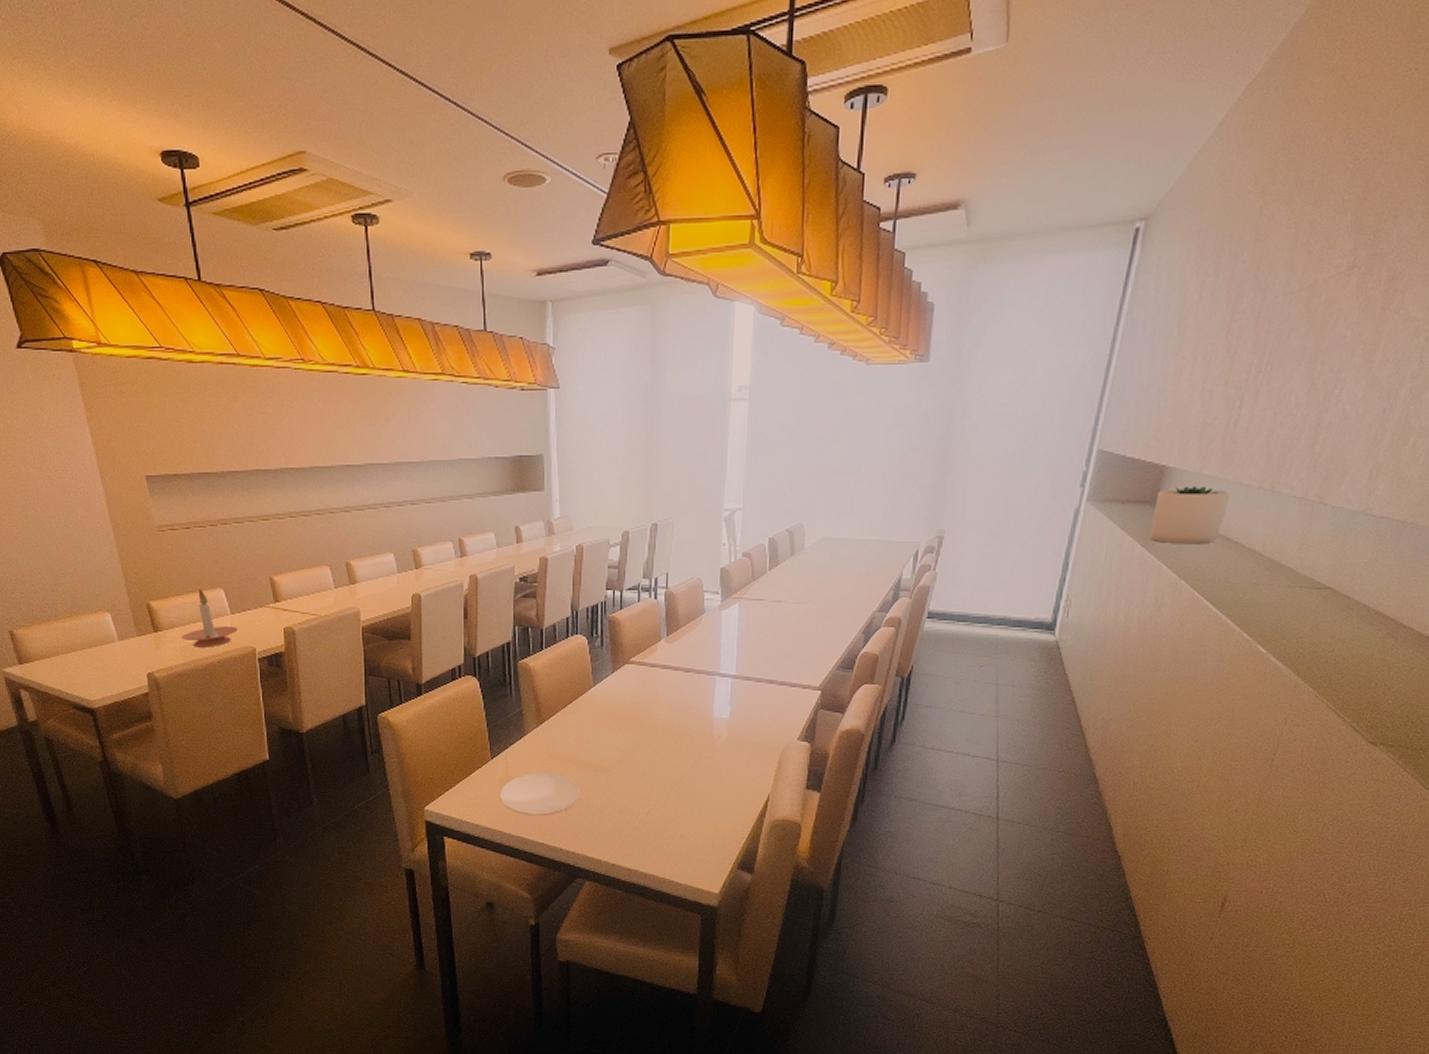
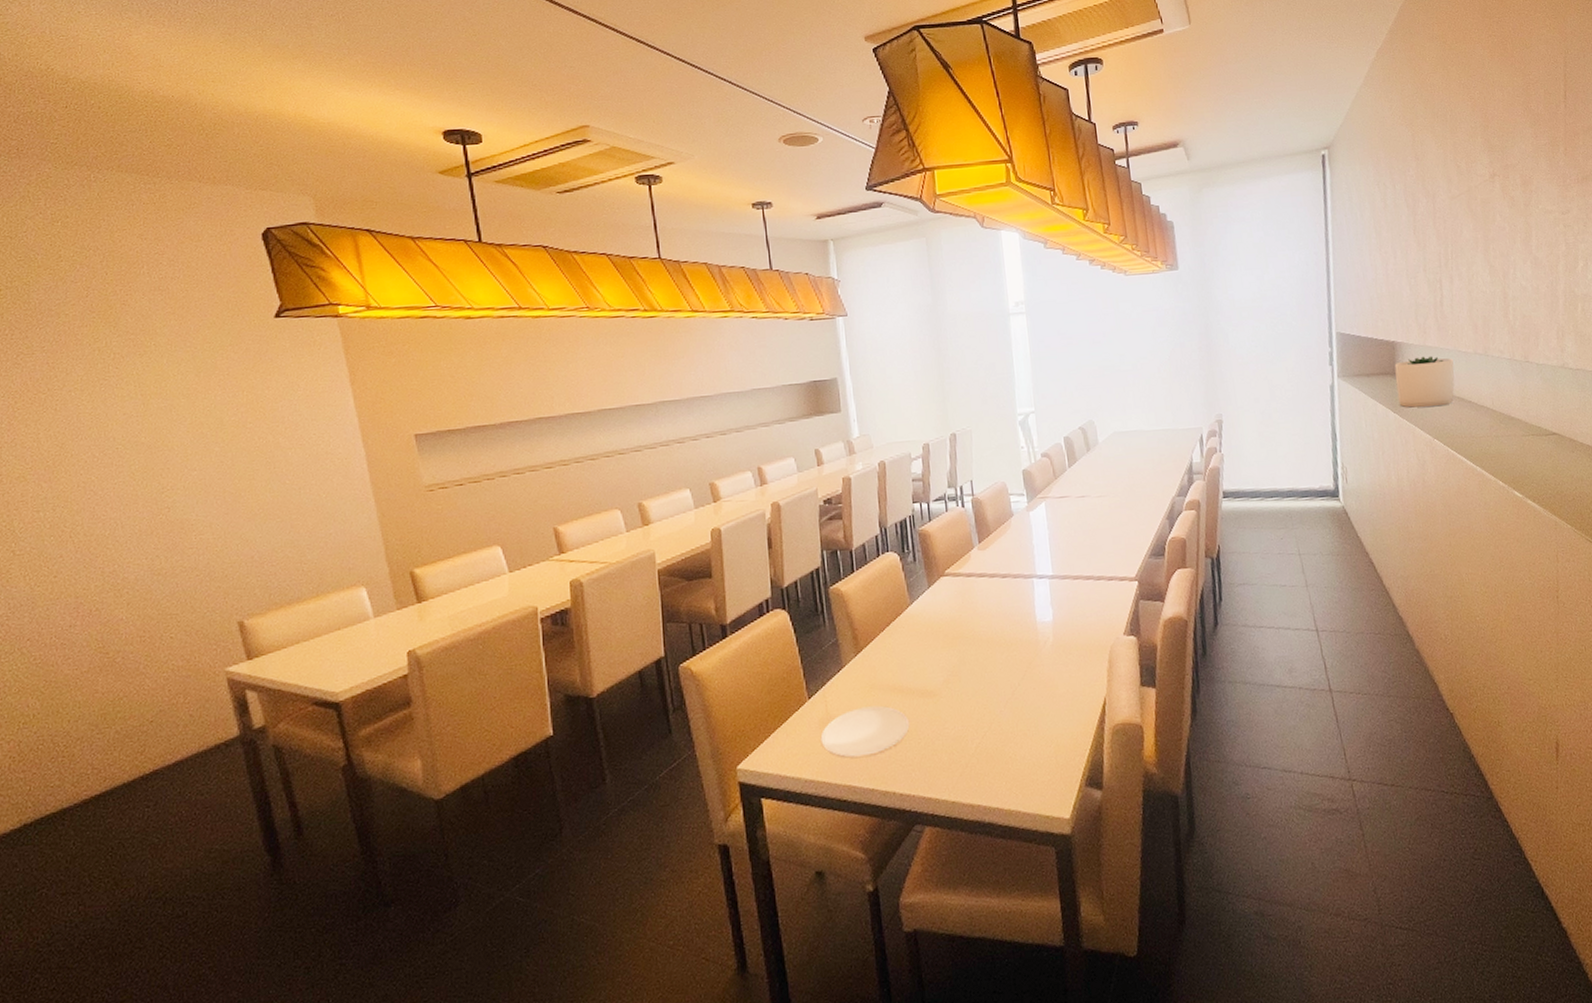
candle holder: present [182,589,238,647] -> none [450,548,517,615]

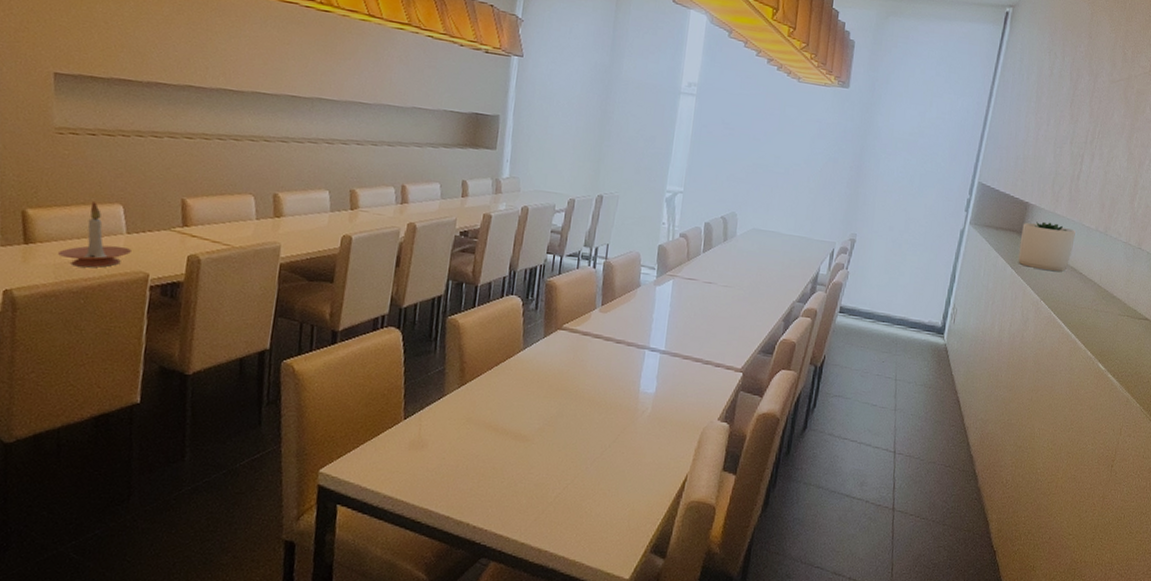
candle holder: none [450,548,517,615] -> present [58,202,131,268]
plate: present [820,705,910,759] -> none [407,437,498,486]

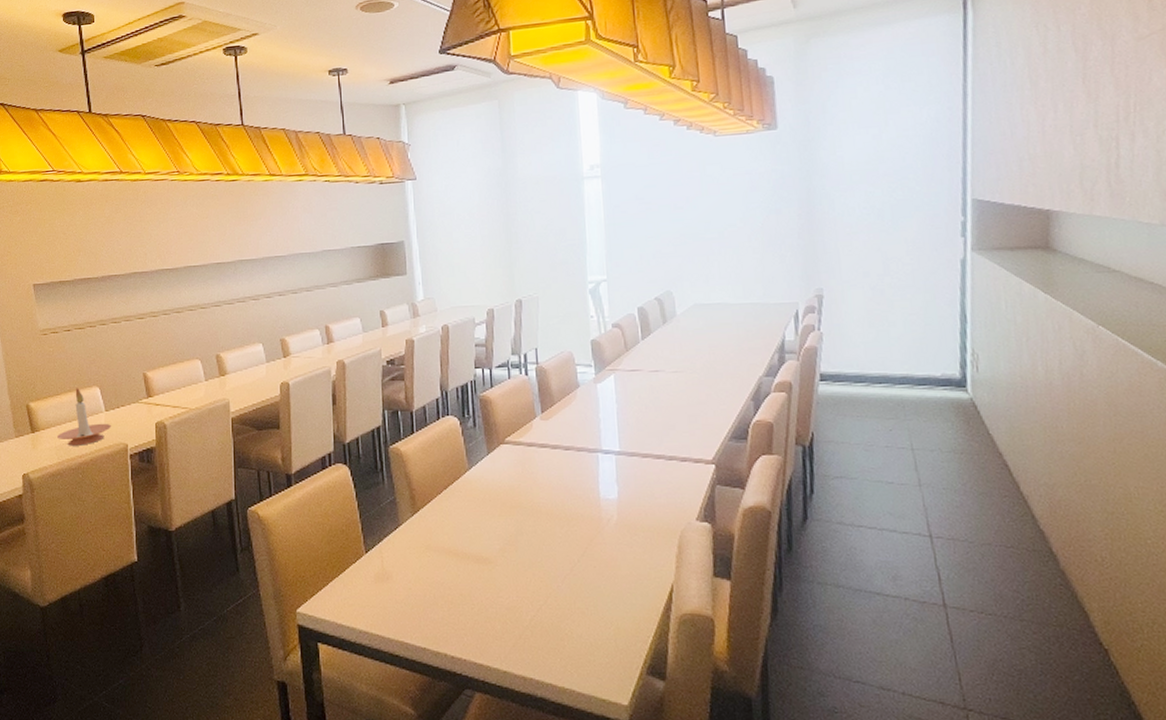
planter: present [1018,221,1077,272] -> none [1048,227,1132,288]

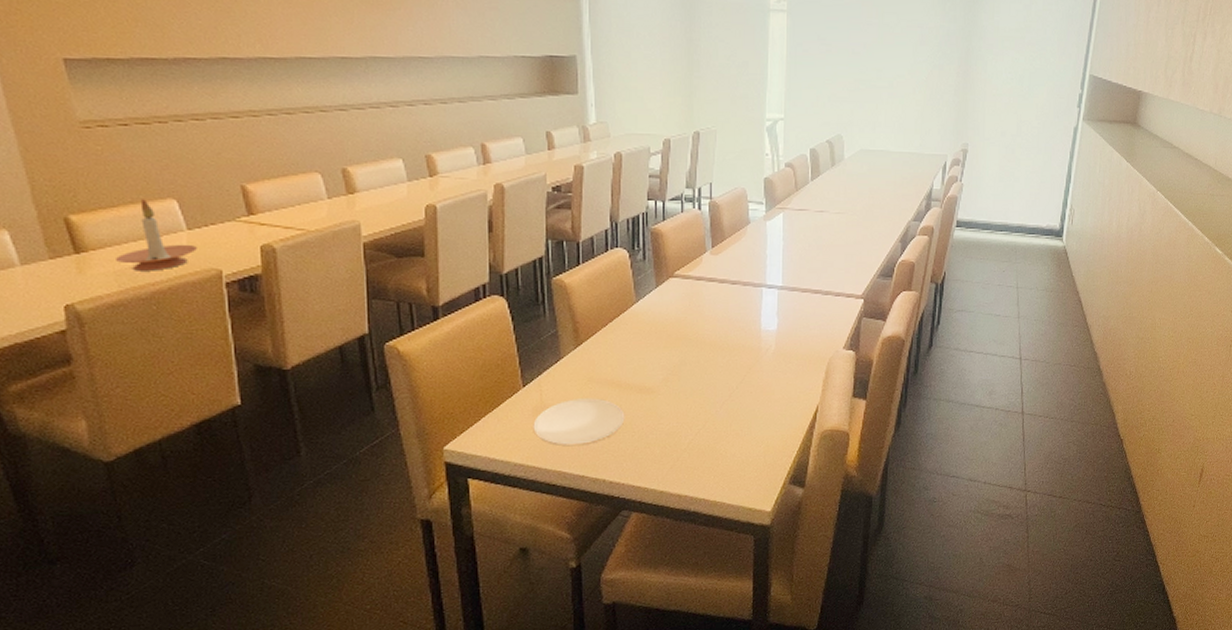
plate: none [375,567,464,616] -> present [533,398,625,447]

